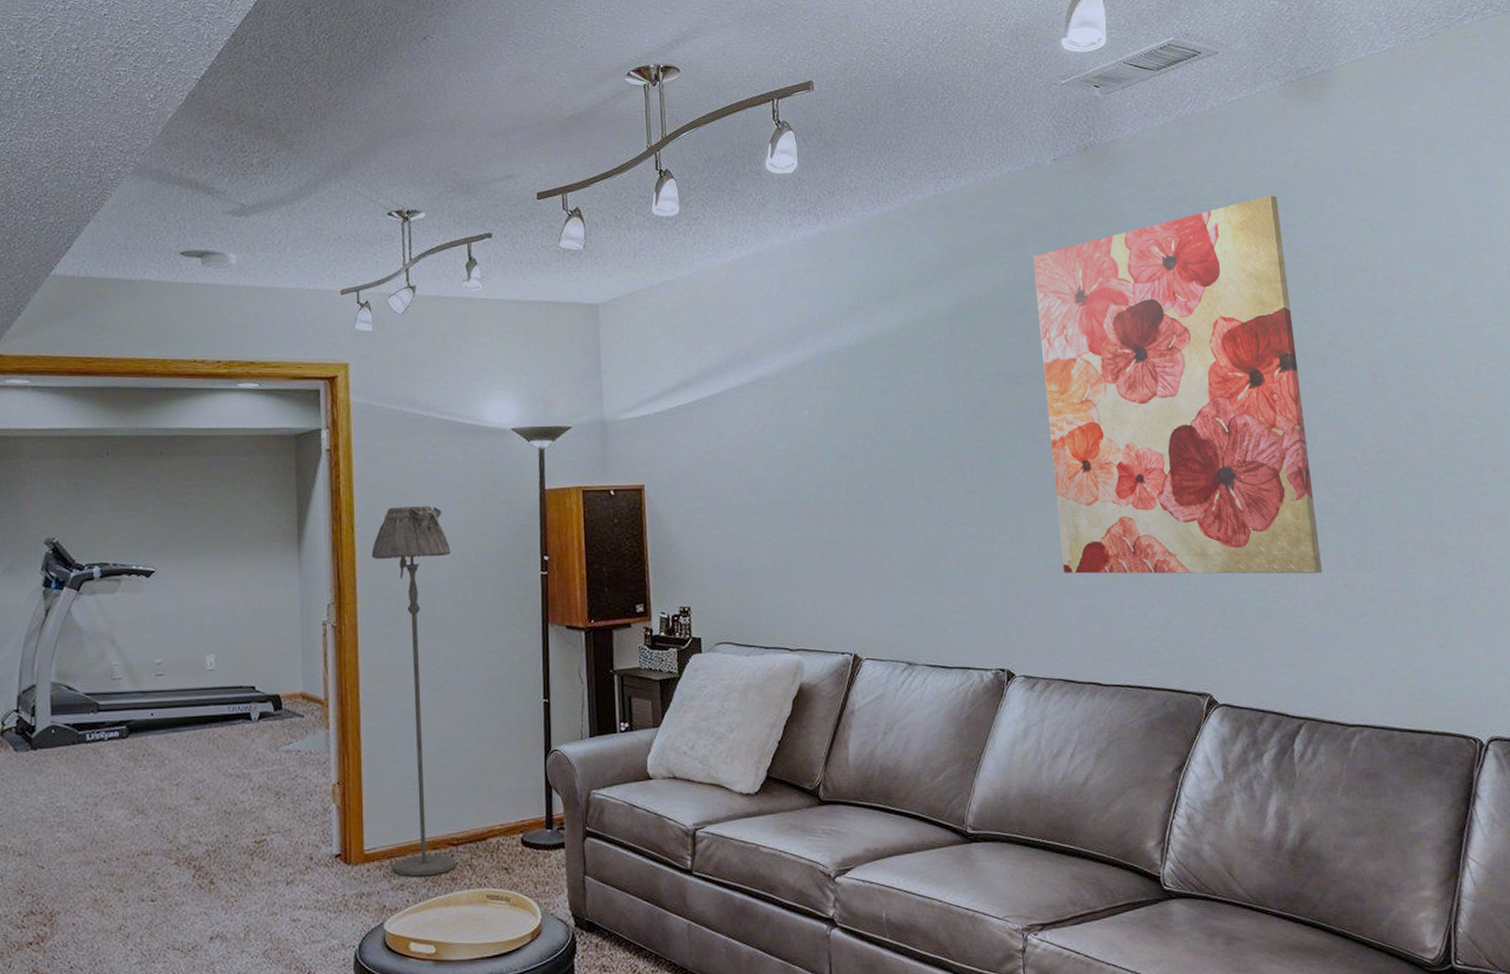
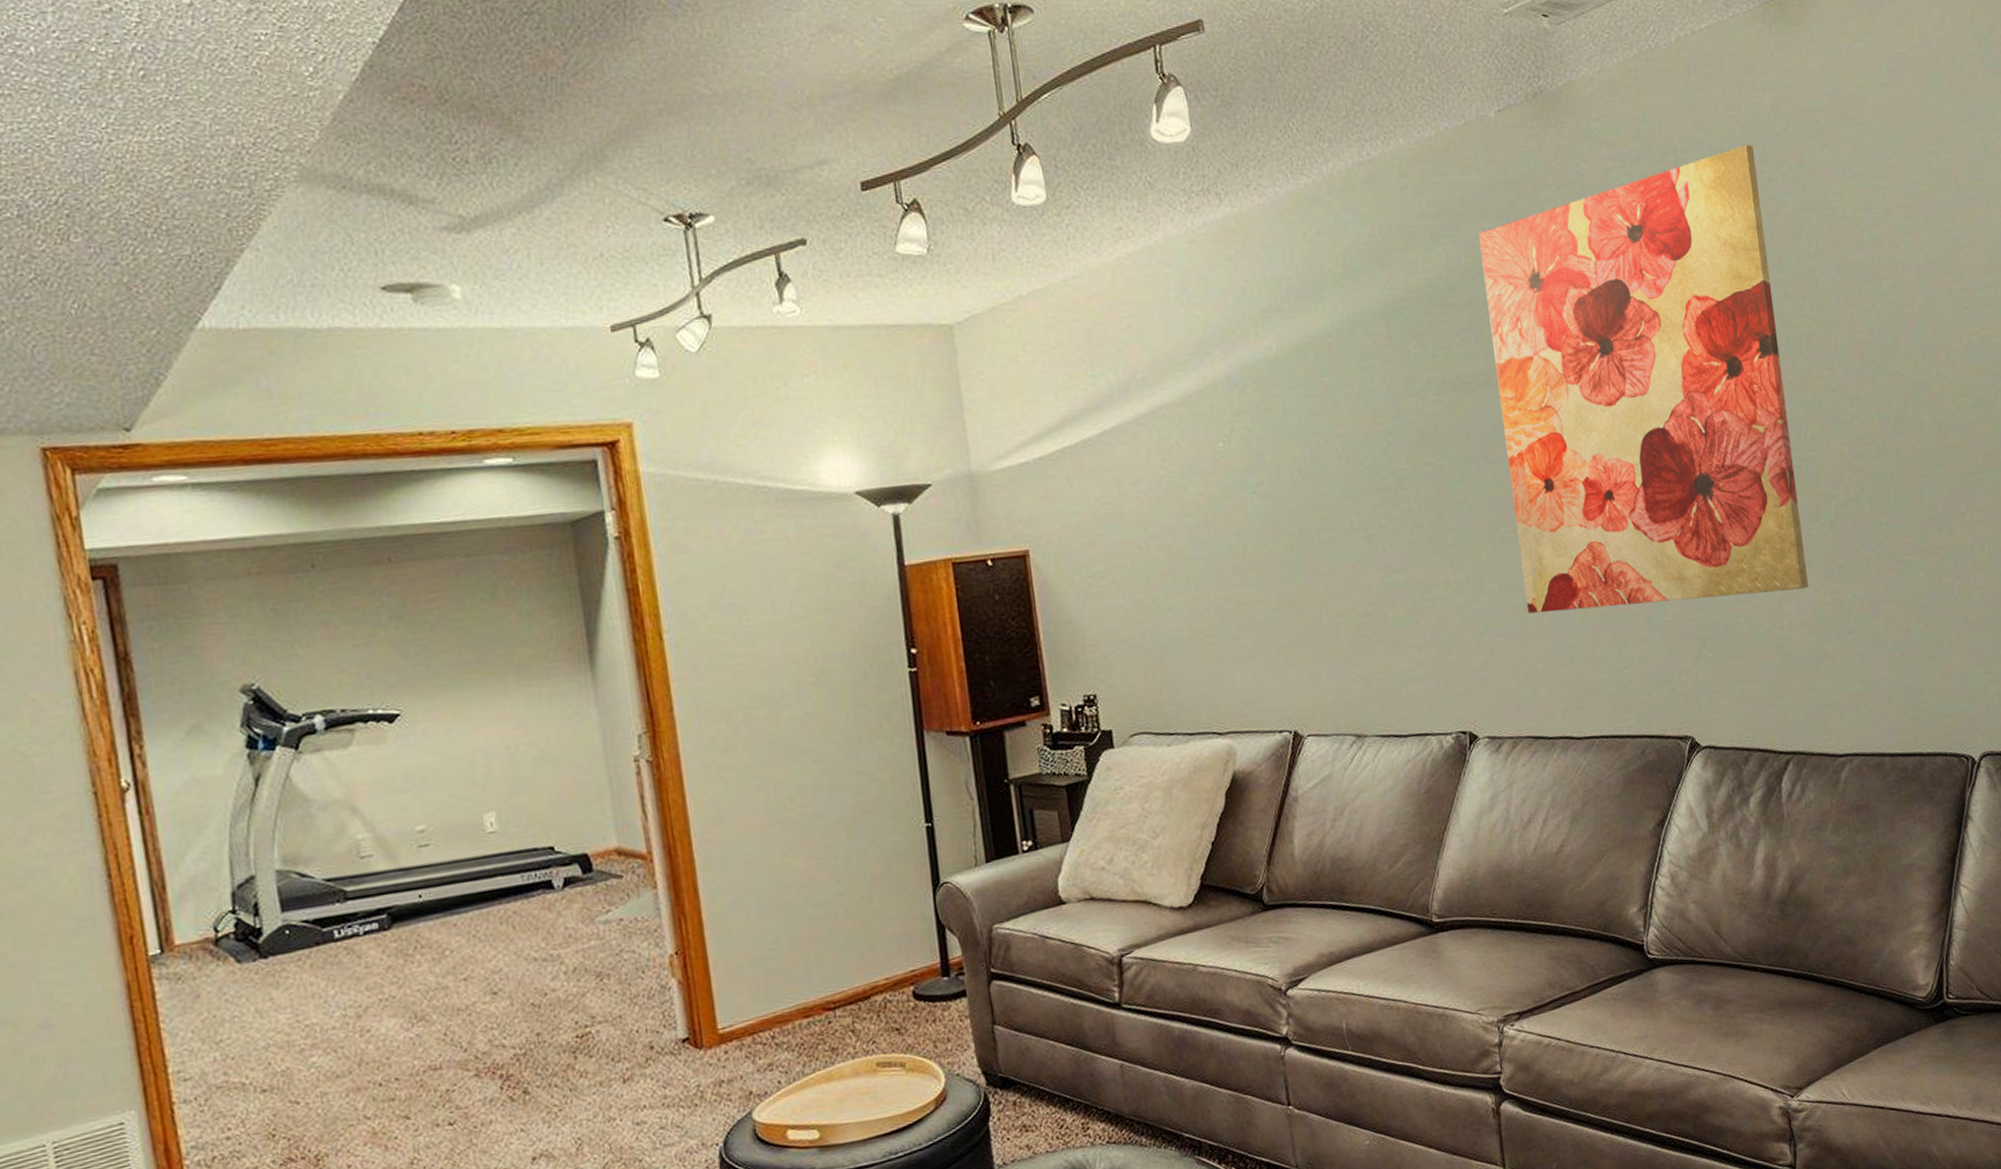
floor lamp: present [371,505,456,877] -> none [688,598,835,1054]

